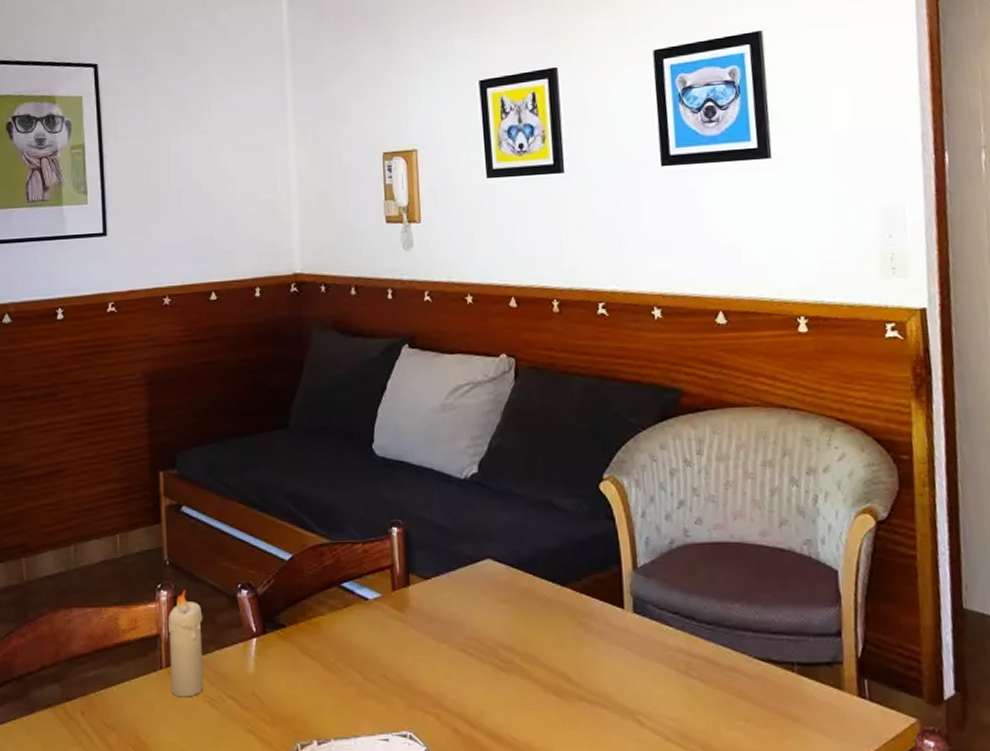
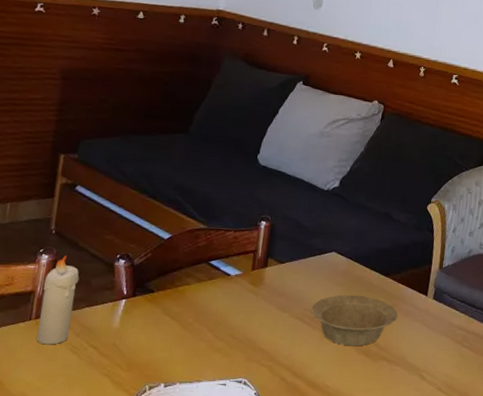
bowl: none [474,613,590,684] -> present [311,294,398,347]

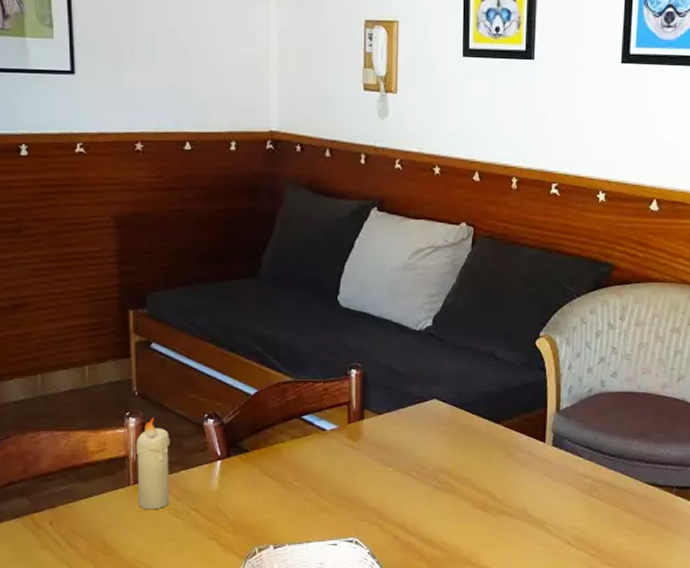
bowl: present [311,294,398,347] -> none [417,444,514,501]

